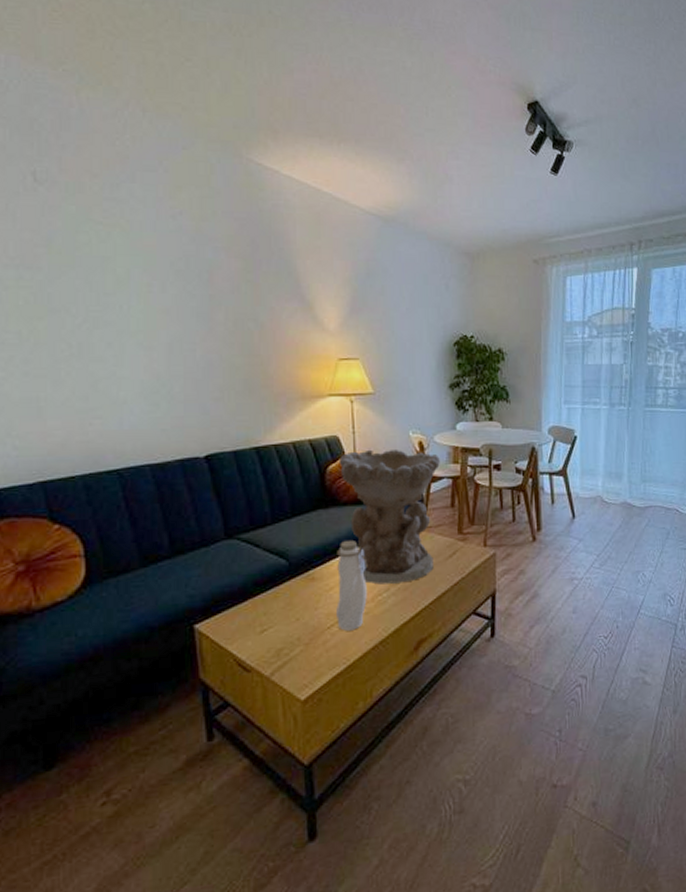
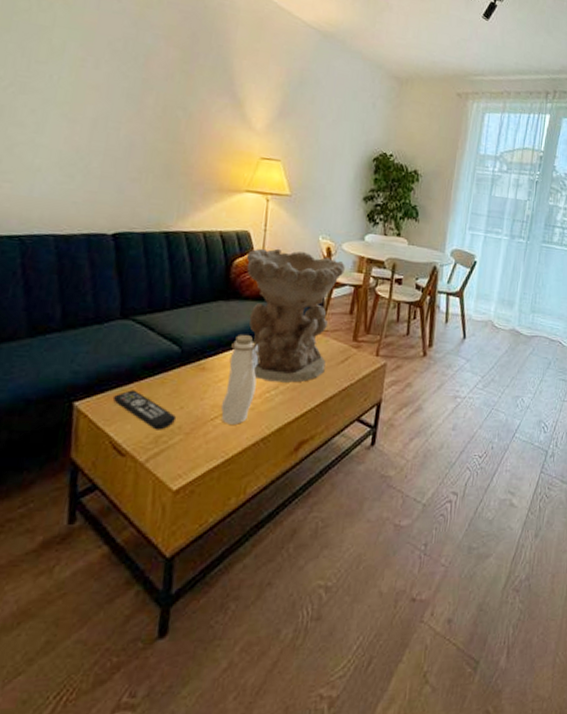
remote control: none [230,607,294,644] -> present [112,390,177,430]

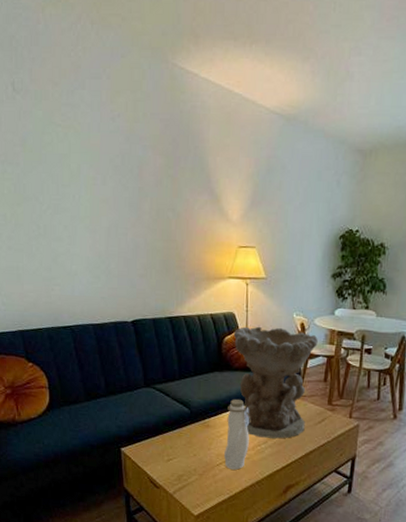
remote control: present [112,390,177,430] -> none [146,440,192,471]

